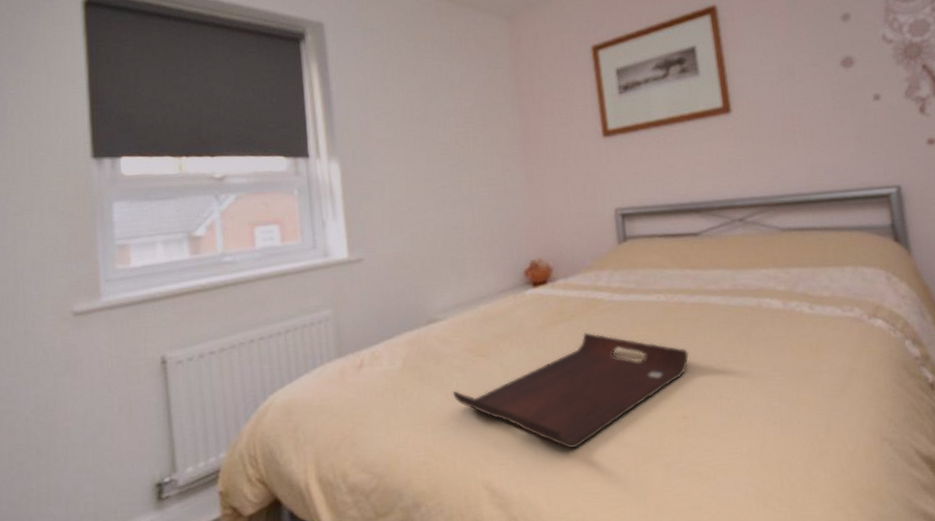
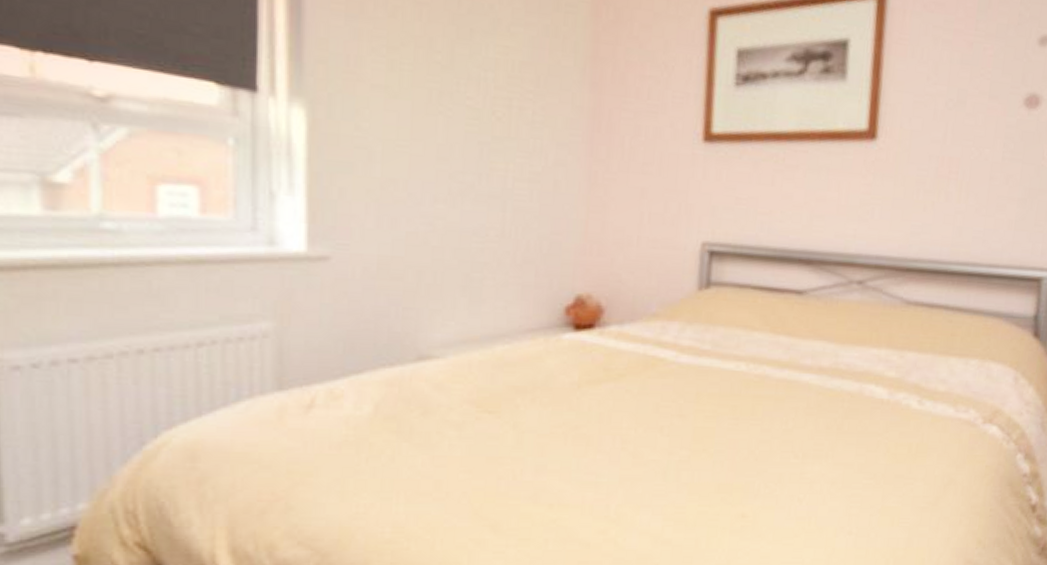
serving tray: present [452,332,689,449] -> none [441,399,762,541]

